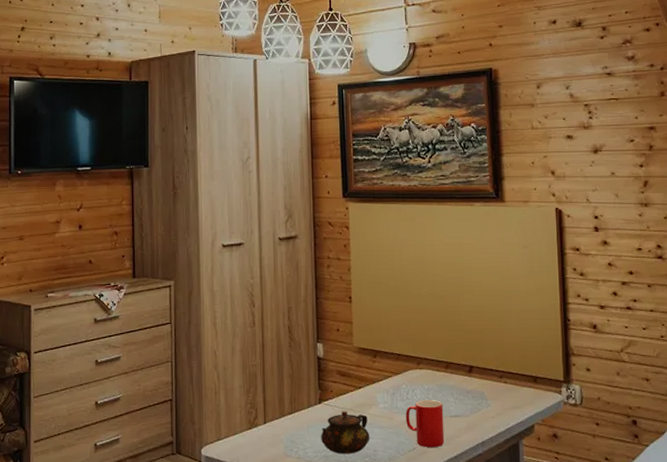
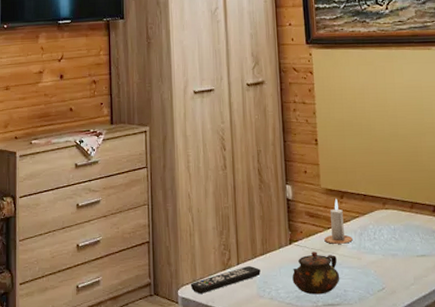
remote control: none [214,425,288,453] -> present [190,266,260,294]
candle: none [355,357,385,404] -> present [324,198,353,244]
cup: present [405,400,445,448] -> none [373,240,413,288]

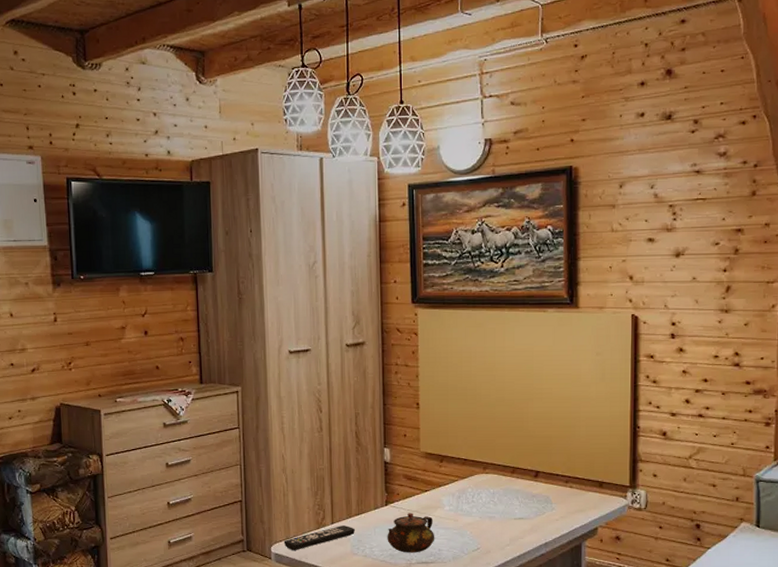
candle: present [324,198,353,244] -> none [421,462,450,506]

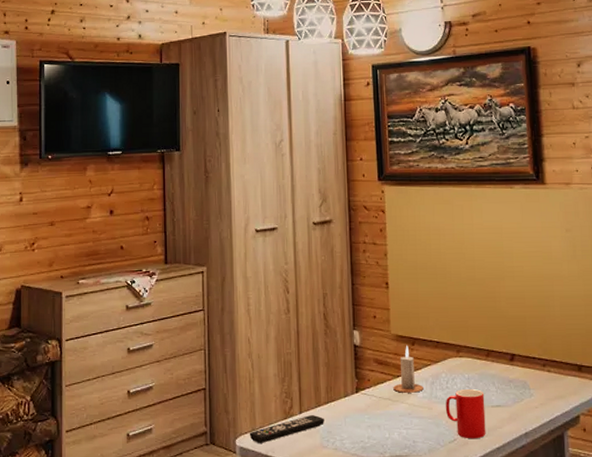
teapot: present [387,513,435,553] -> none [358,401,409,445]
candle: none [421,462,450,506] -> present [393,345,424,393]
cup: none [470,503,508,548] -> present [445,389,486,439]

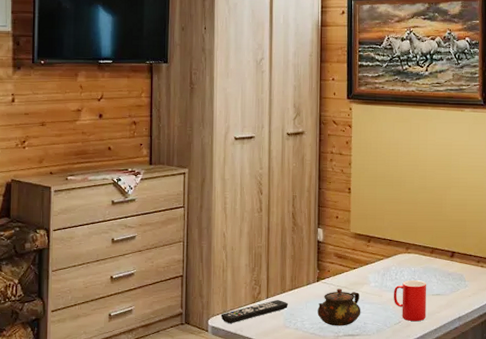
teapot: none [358,401,409,445] -> present [317,289,361,326]
candle: present [393,345,424,393] -> none [350,242,376,282]

